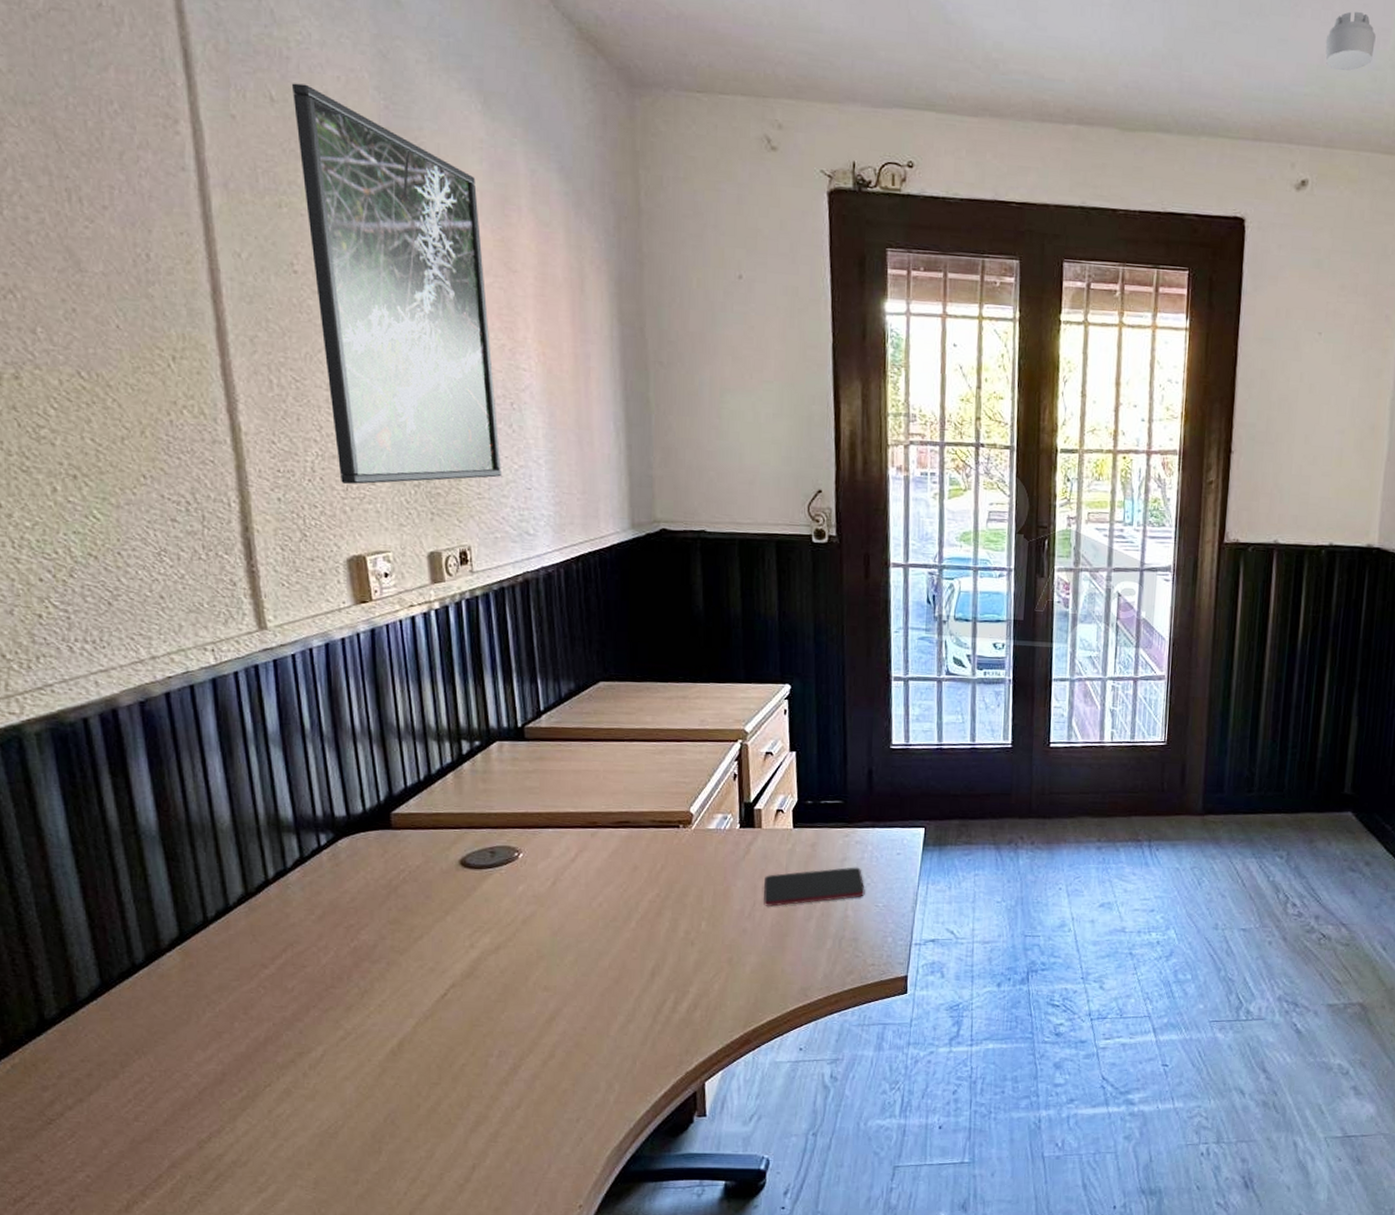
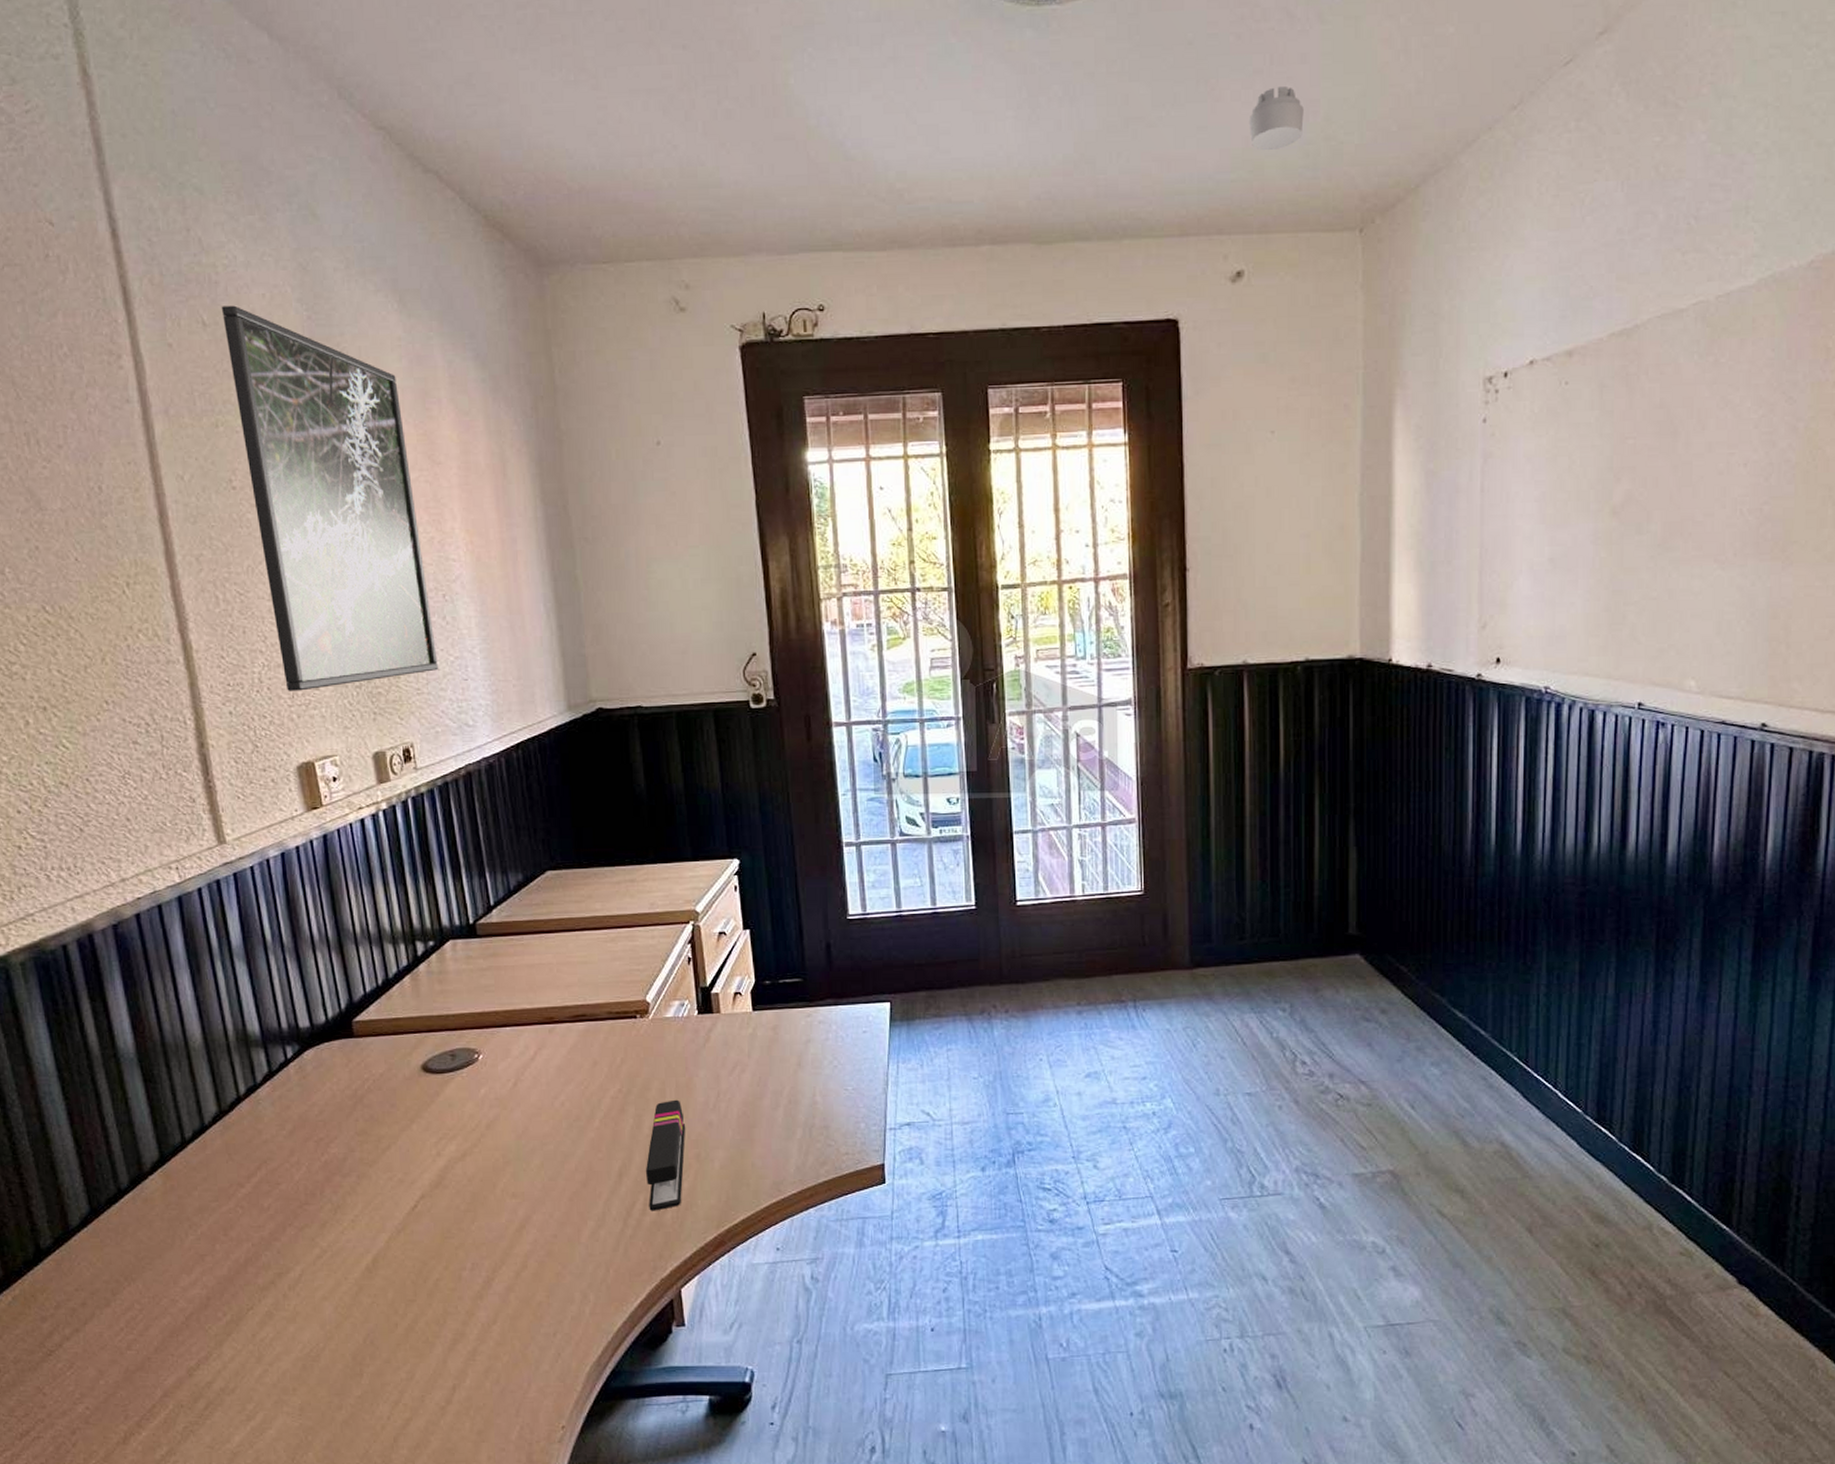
stapler: none [677,906,721,1009] -> present [645,1099,686,1211]
smartphone: present [764,867,865,907] -> none [727,1049,833,1096]

